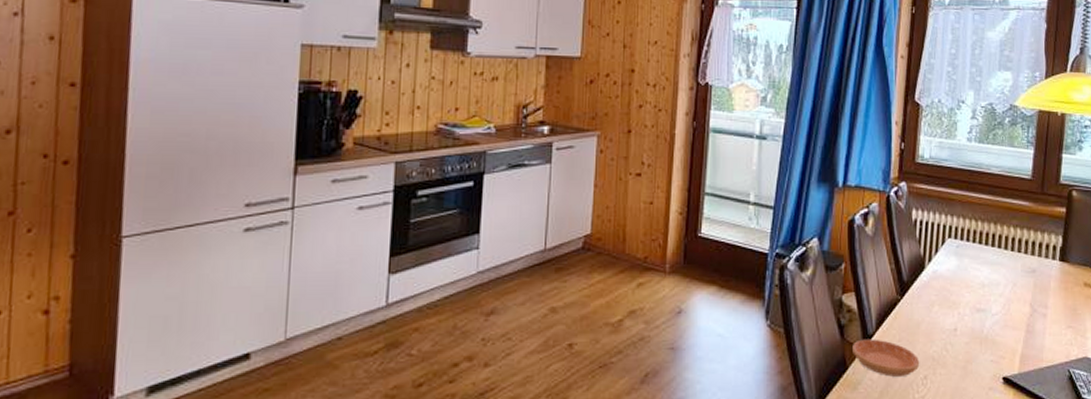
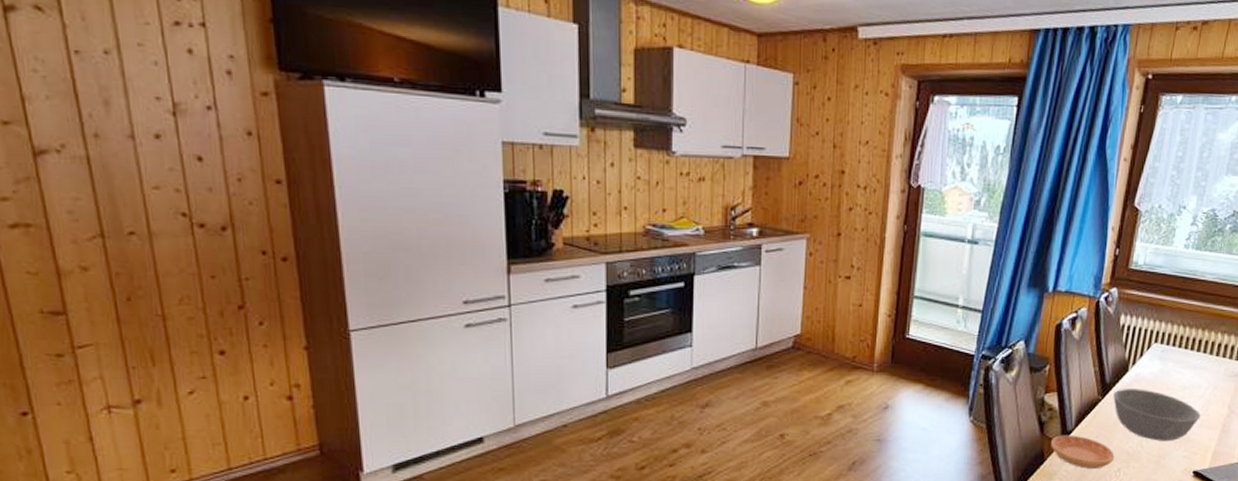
bowl: none [912,287,1003,344] -> present [1113,389,1201,441]

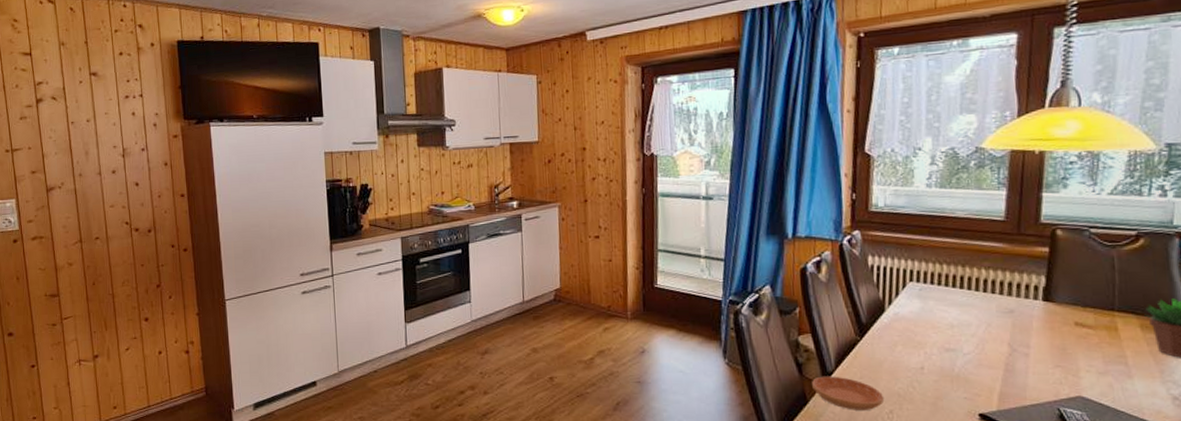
bowl: present [1113,389,1201,441] -> none [872,328,977,382]

